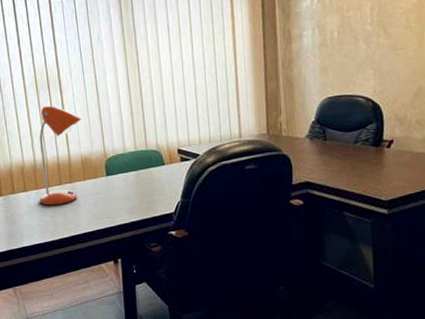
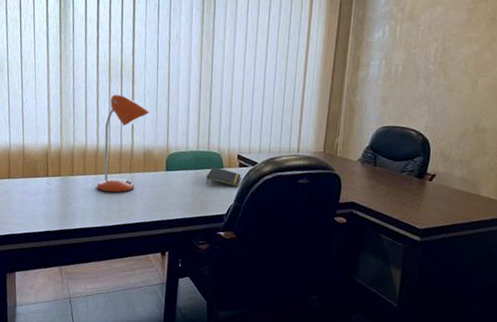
notepad: none [149,164,185,185] -> present [206,166,241,187]

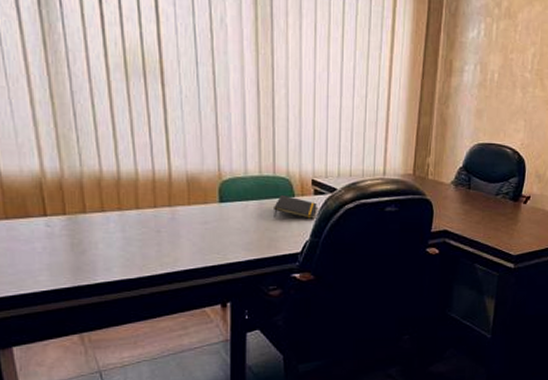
desk lamp: present [97,94,151,193] -> none [123,99,192,235]

